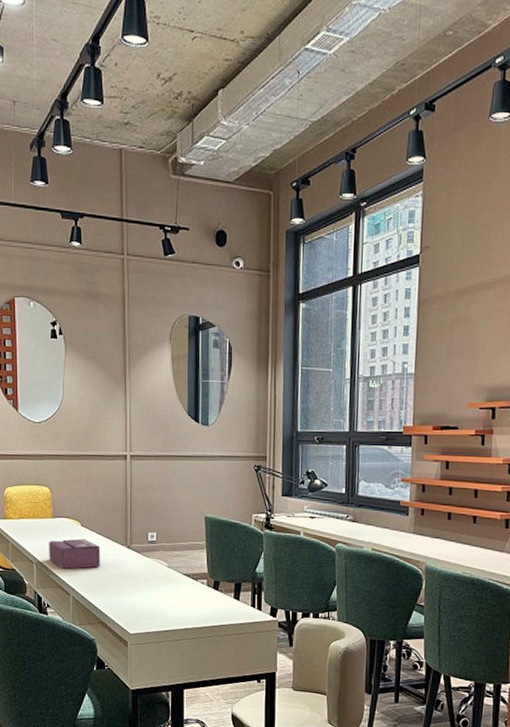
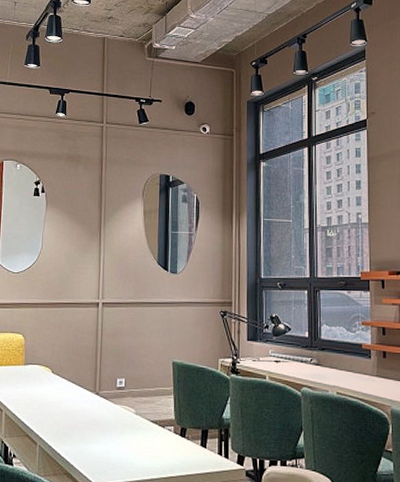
tissue box: present [49,538,100,569] -> none [18,385,69,417]

